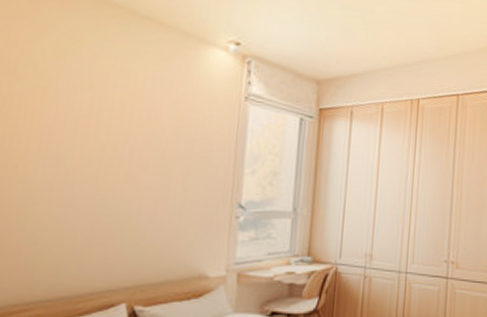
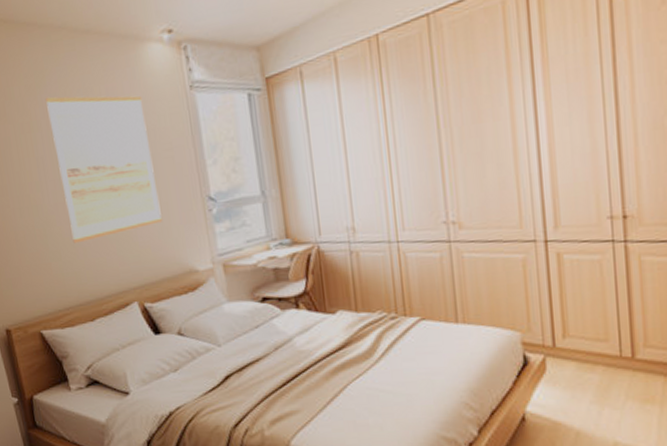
wall art: none [61,67,192,229] -> present [45,96,163,244]

